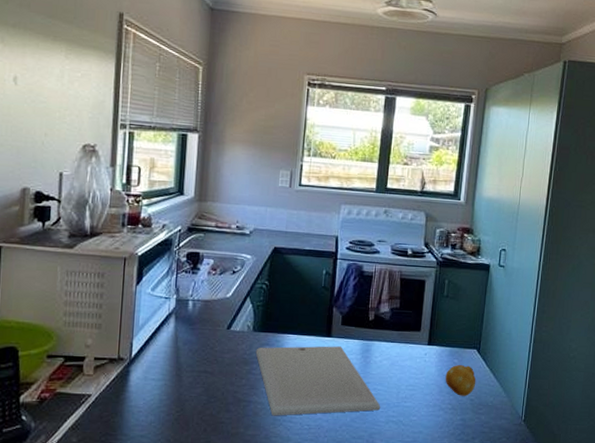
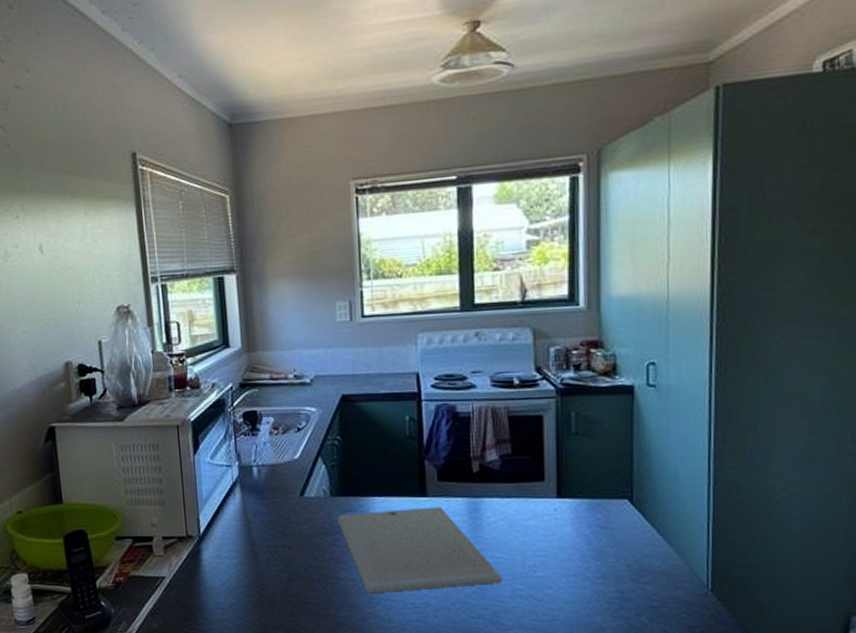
fruit: present [445,365,476,396] -> none [587,521,633,561]

